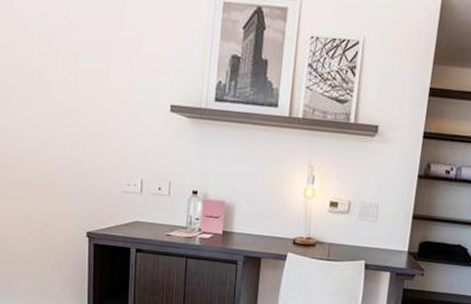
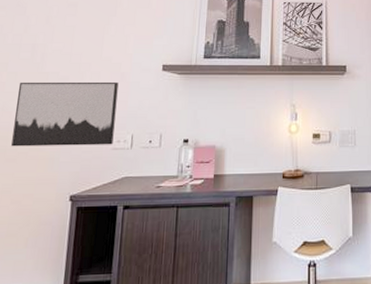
wall art: none [29,111,126,188] -> present [11,81,119,147]

